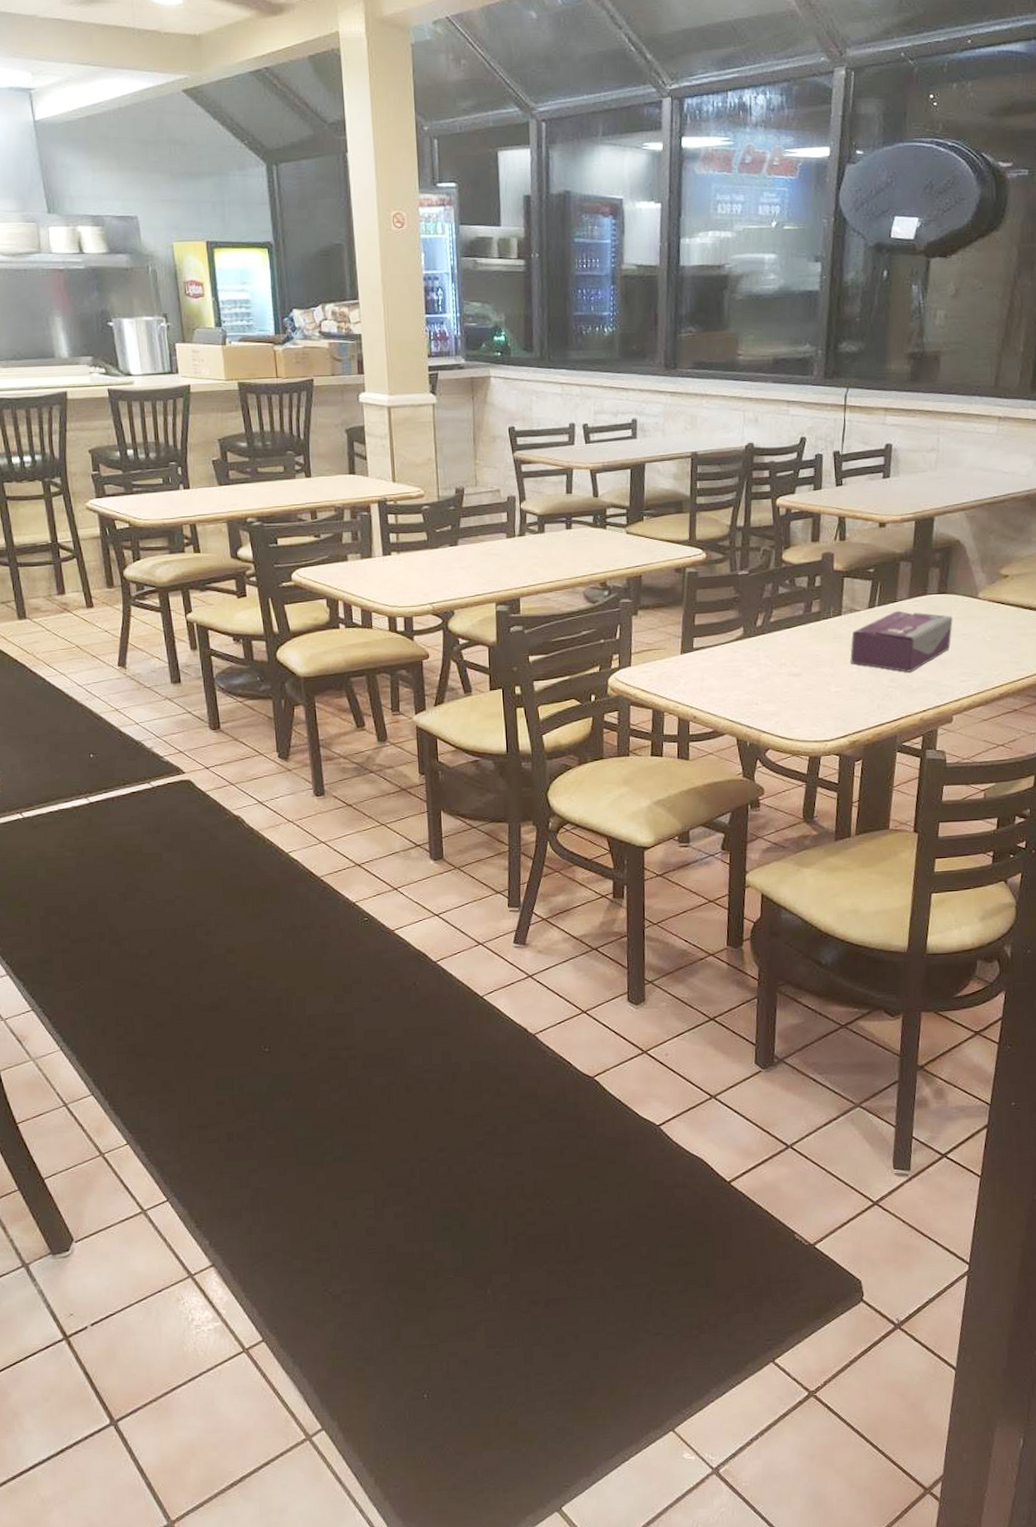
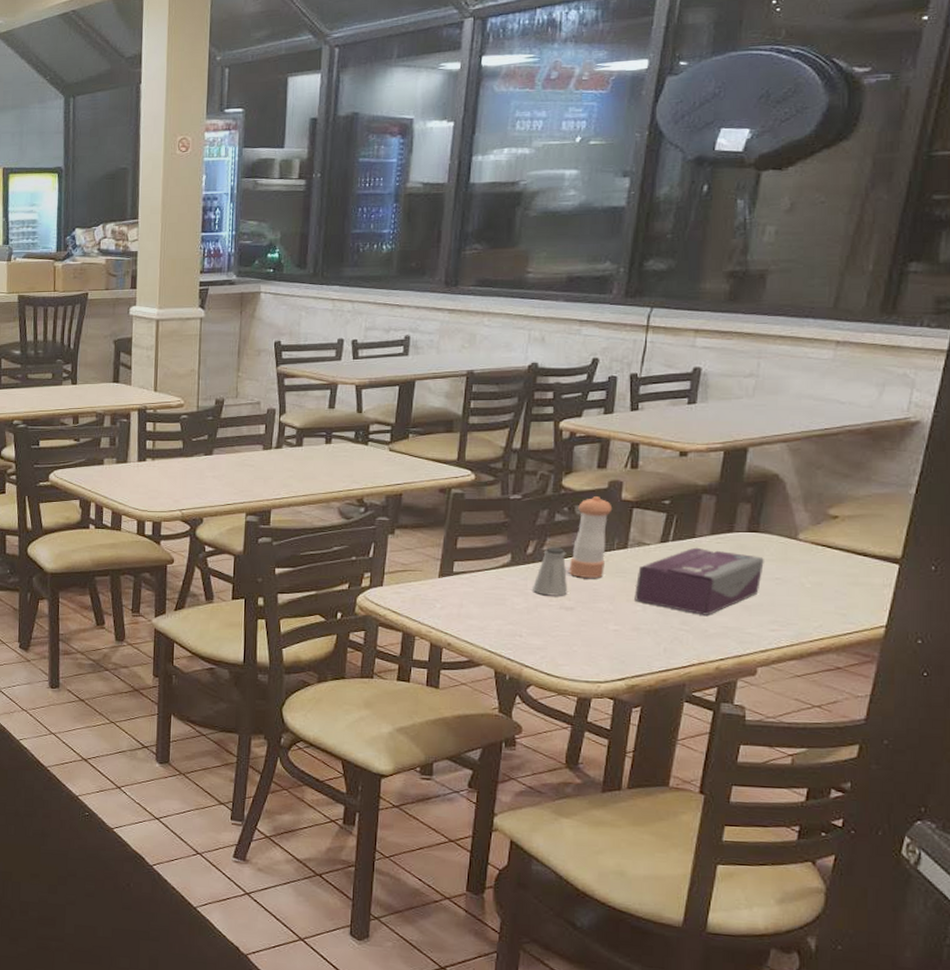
saltshaker: none [763,618,795,665] -> present [531,547,568,596]
pepper shaker: none [793,568,827,646] -> present [569,496,613,578]

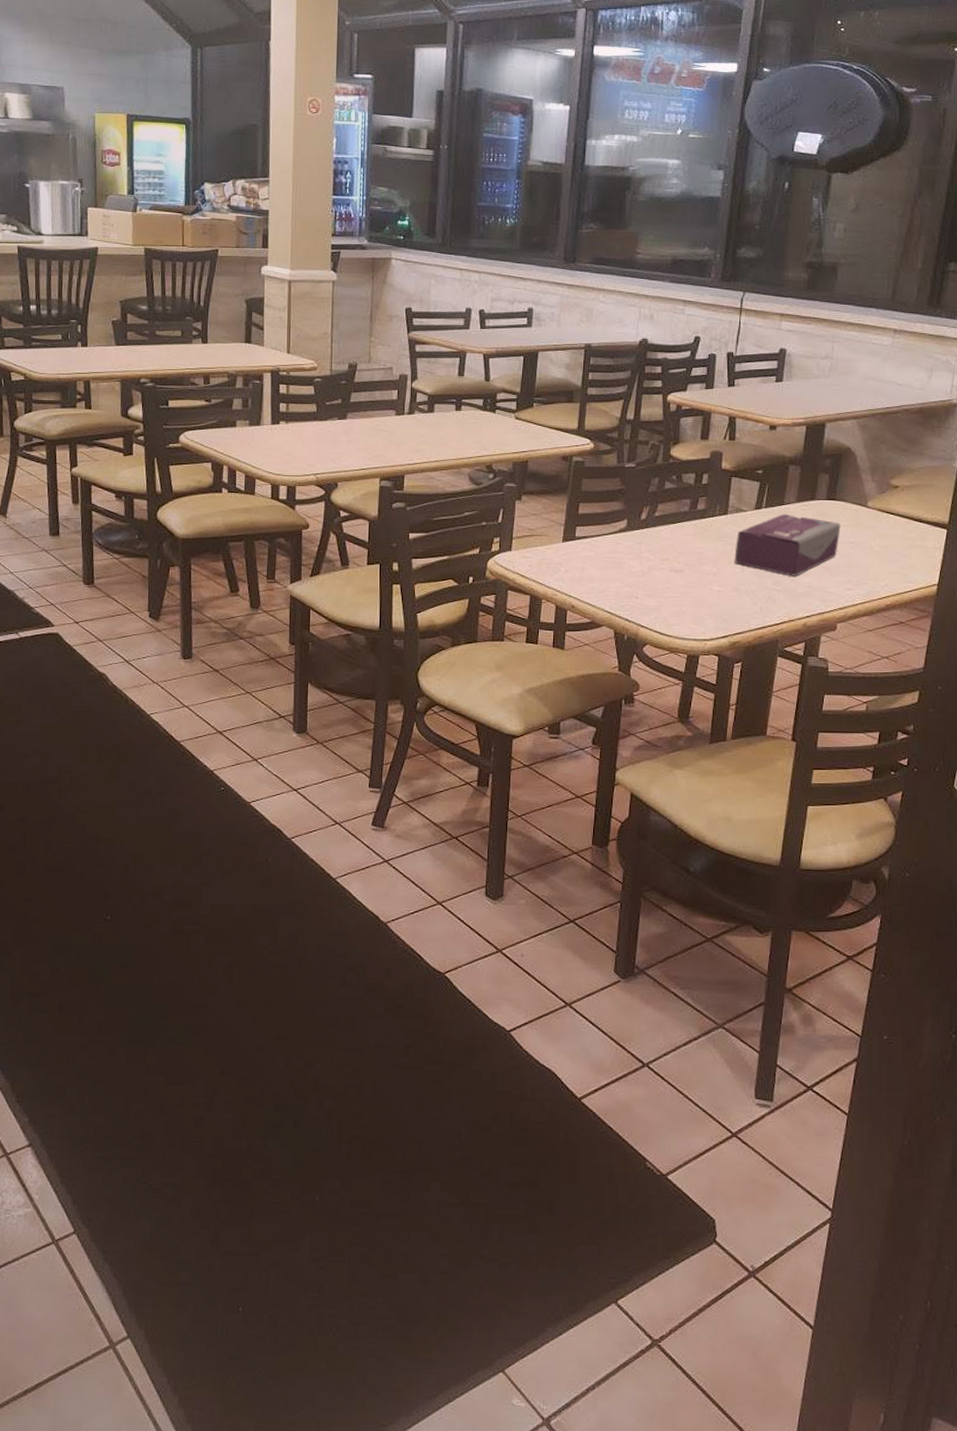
saltshaker: present [531,547,568,596] -> none [646,513,678,559]
pepper shaker: present [569,496,613,578] -> none [678,466,714,542]

